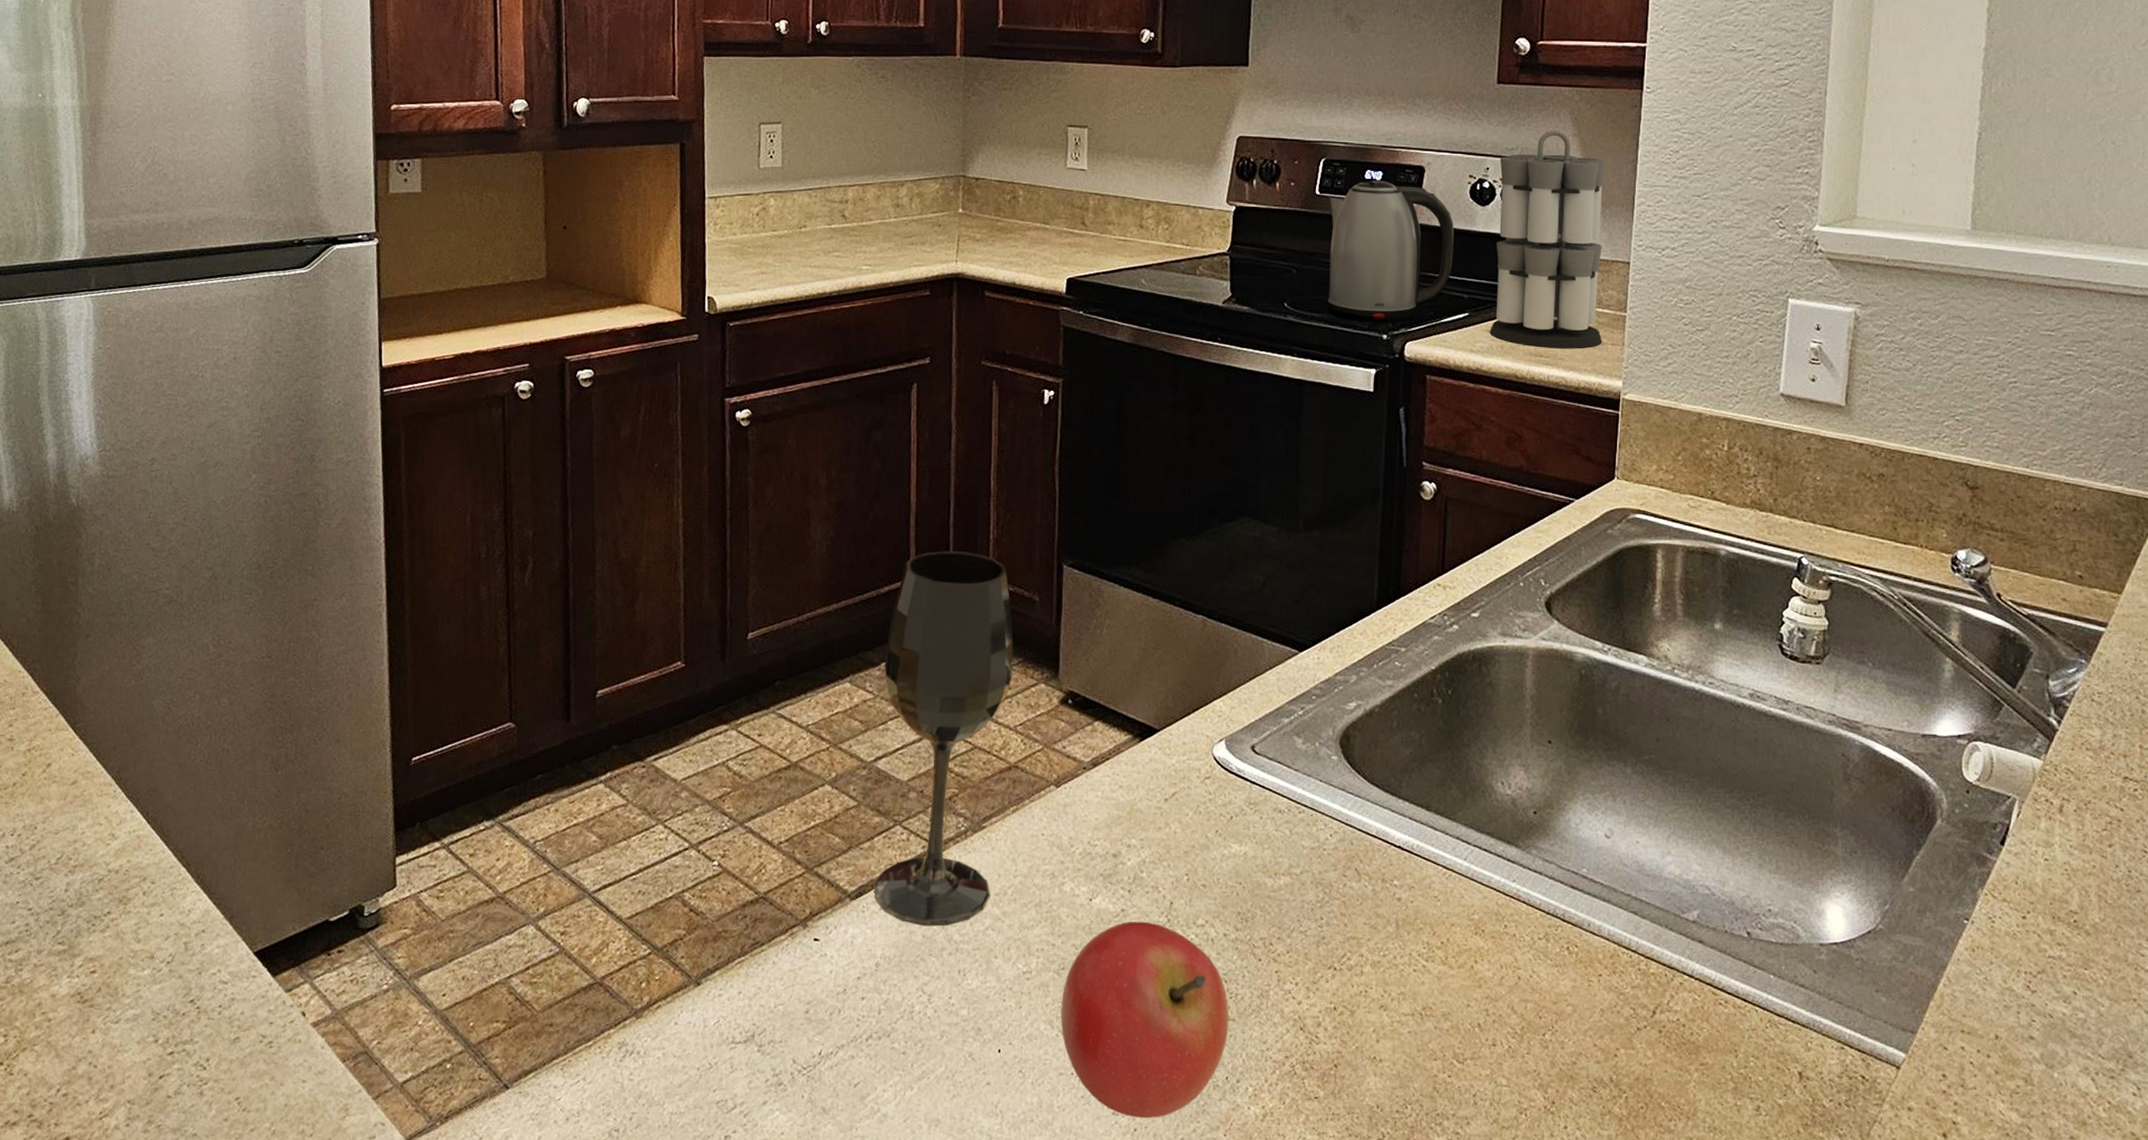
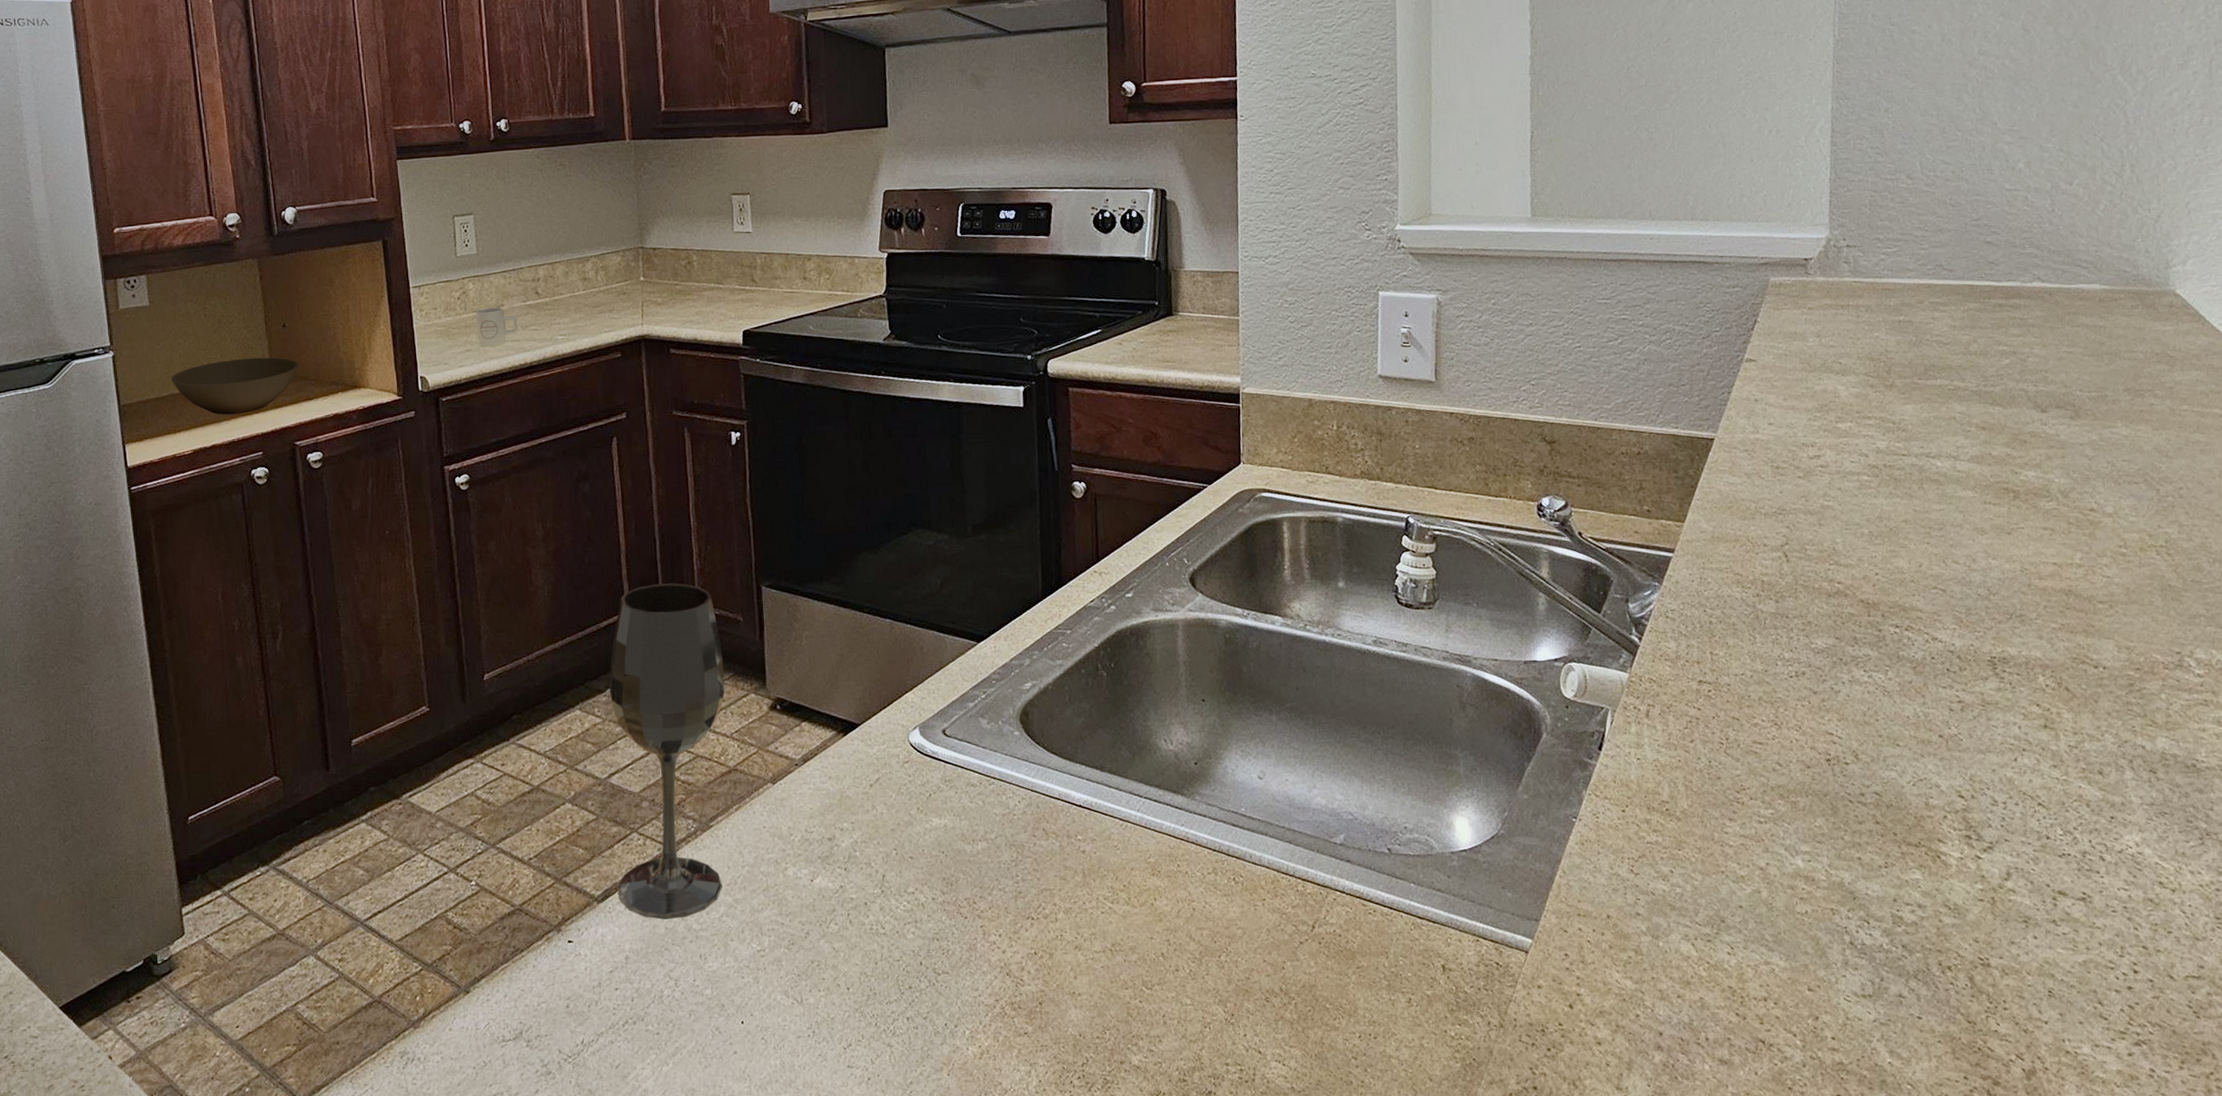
bowl: none [437,259,578,320] -> present [171,357,300,415]
mug: none [773,228,820,272] -> present [475,307,518,348]
fruit: present [1060,921,1229,1119] -> none [793,894,944,1068]
kettle: present [1328,180,1455,324] -> none [970,219,1084,346]
spice rack: present [1489,130,1607,349] -> none [1118,160,1220,355]

